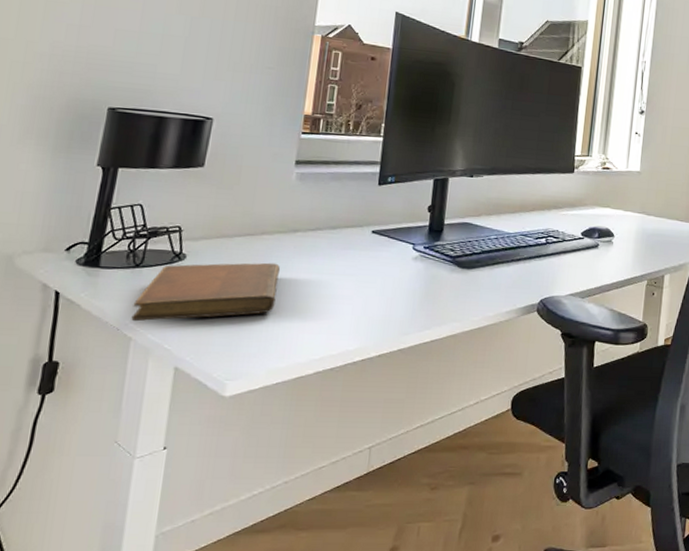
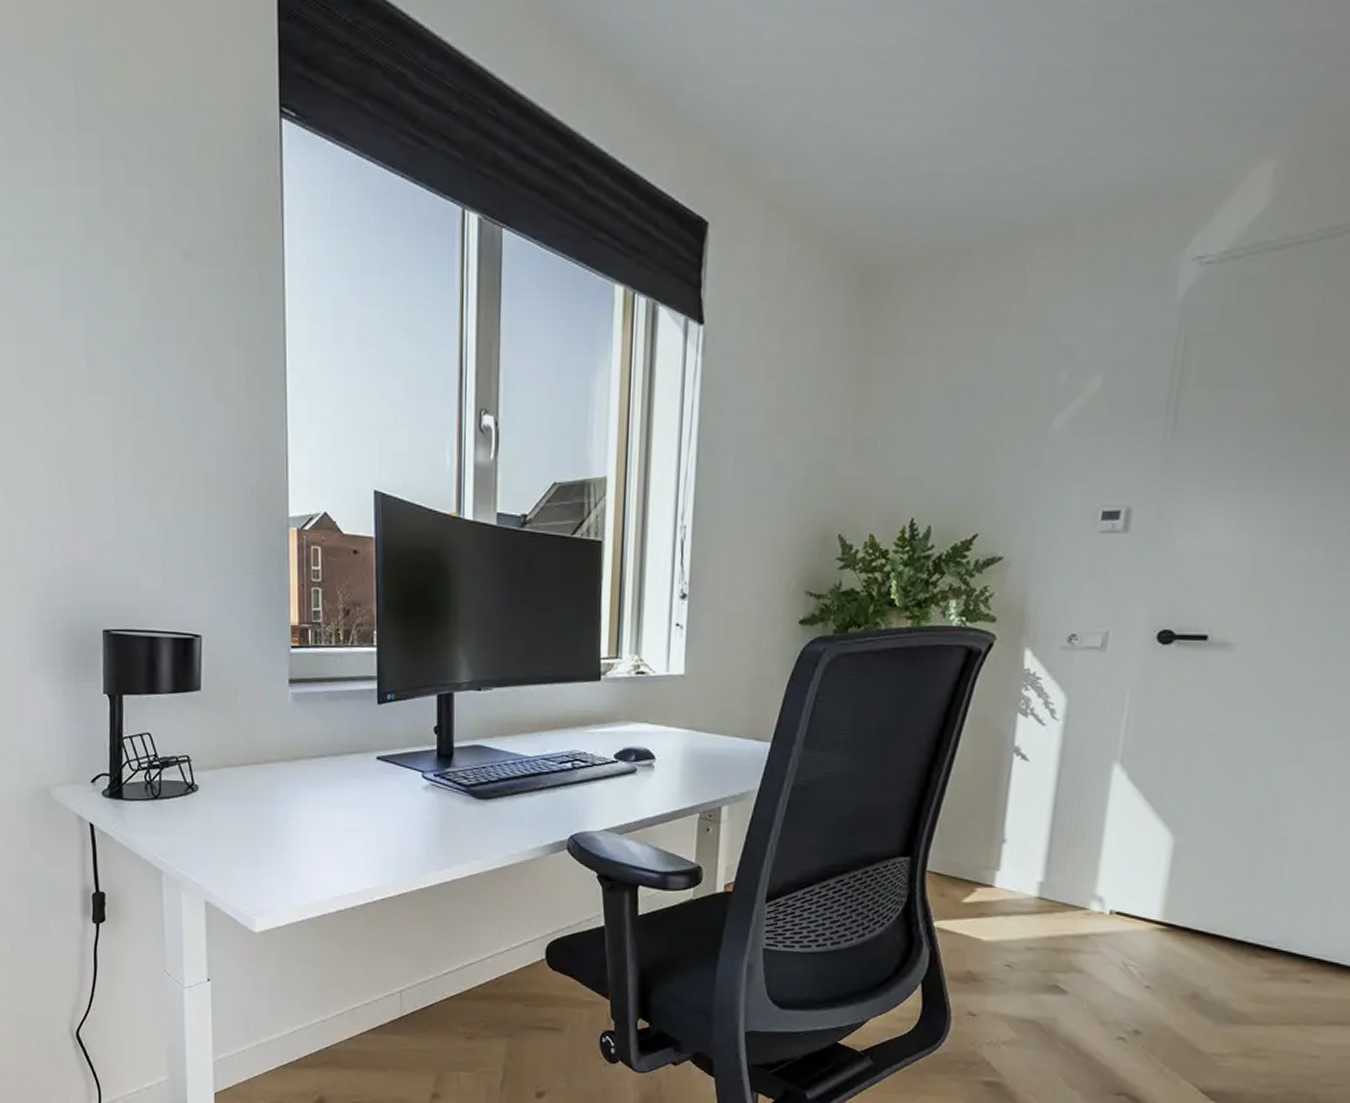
notebook: present [131,262,281,322] -> none [159,793,290,855]

